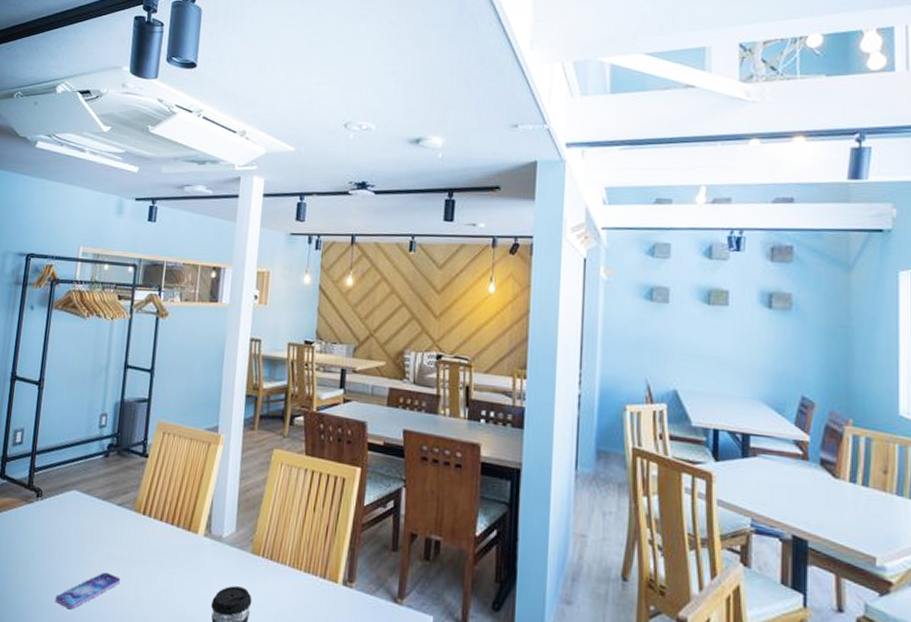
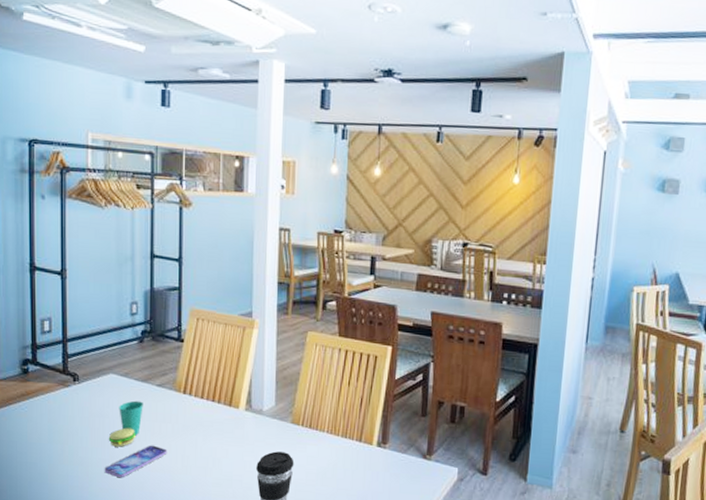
cup: none [63,520,102,573] -> present [108,400,143,447]

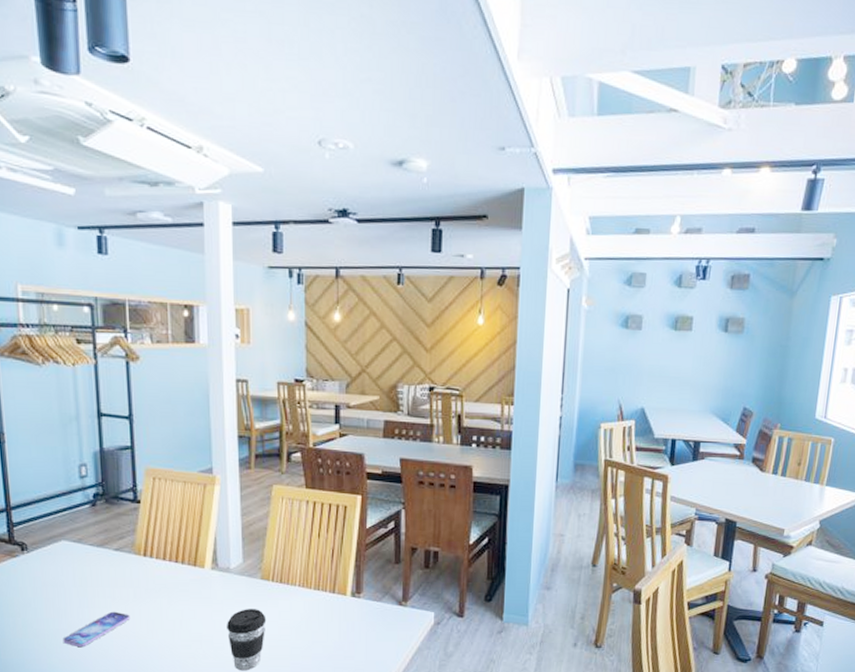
cup: present [108,400,143,447] -> none [65,567,101,616]

